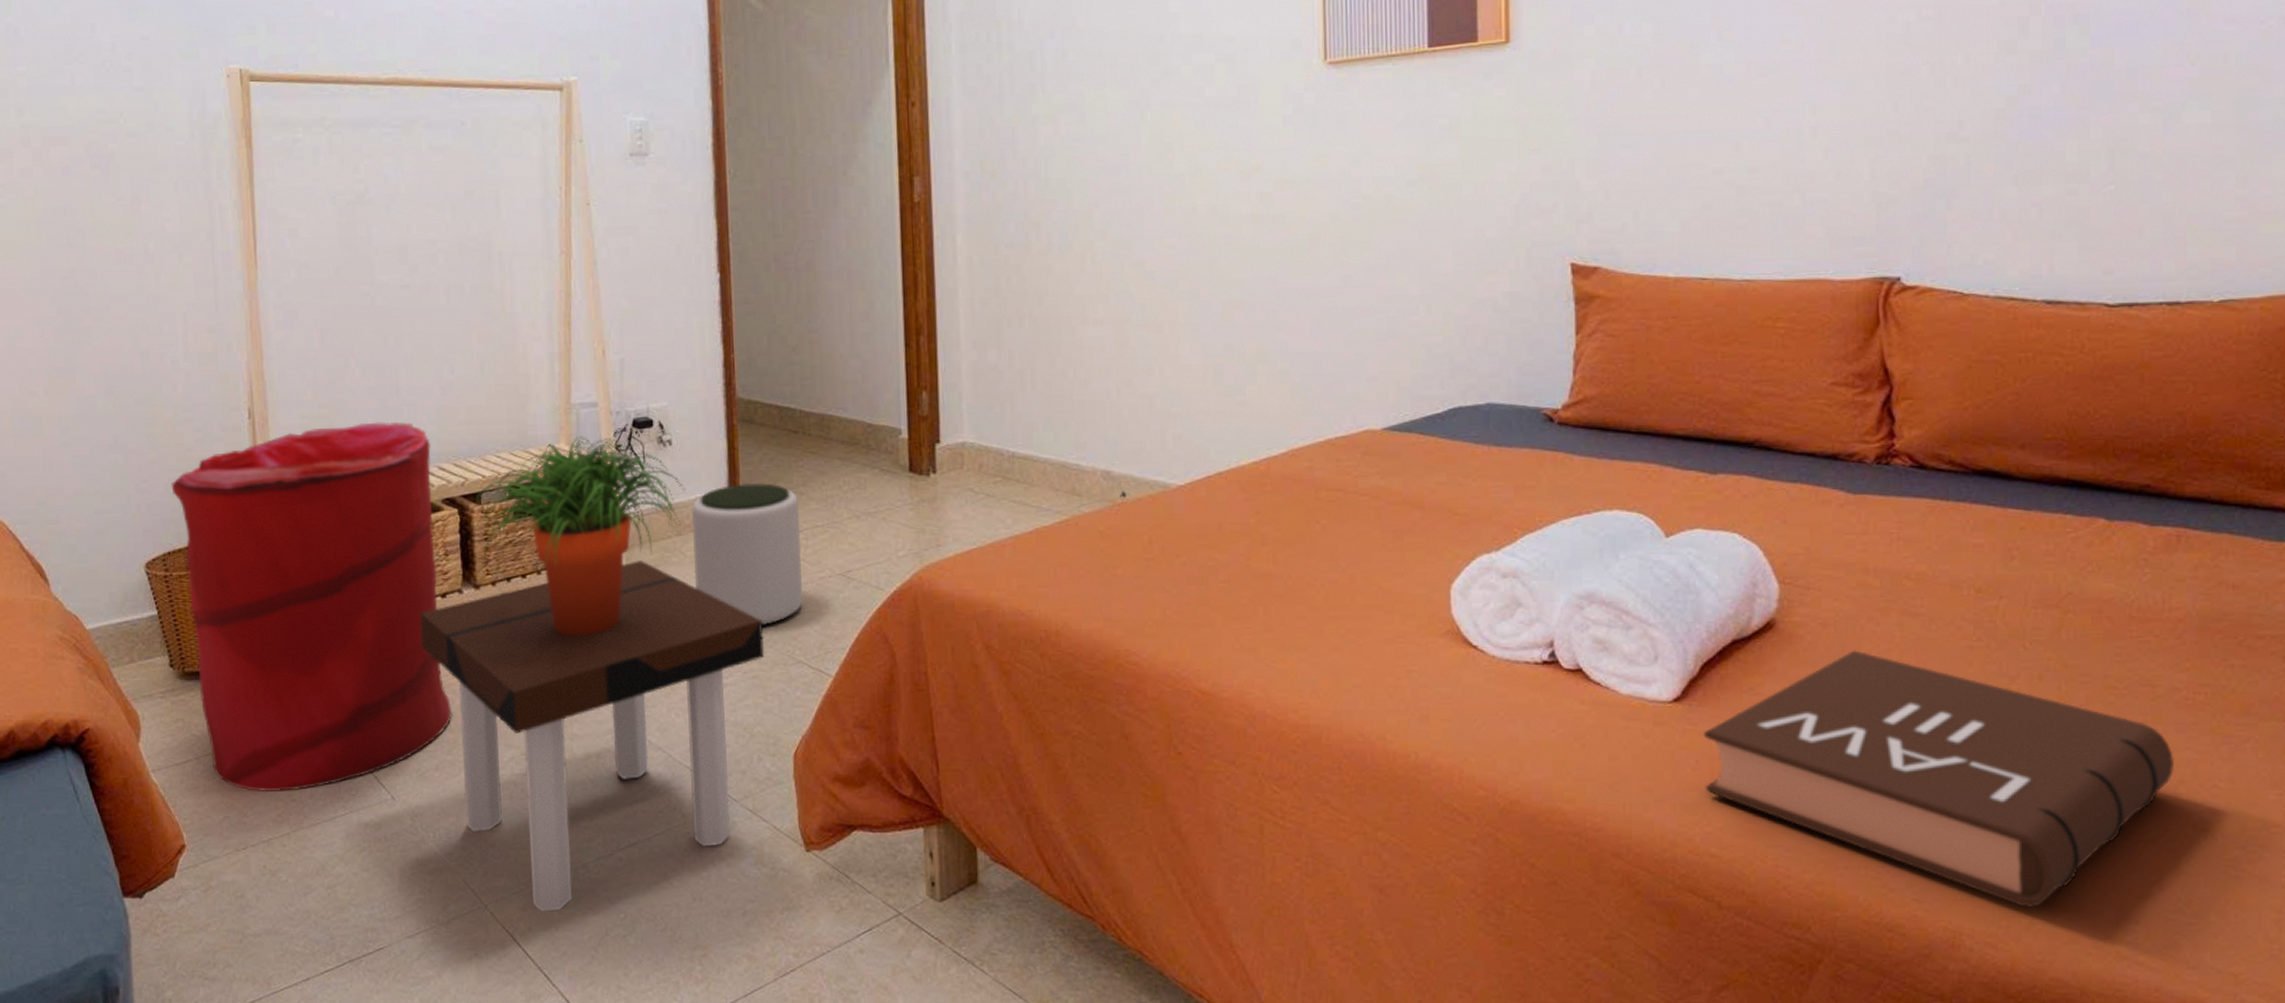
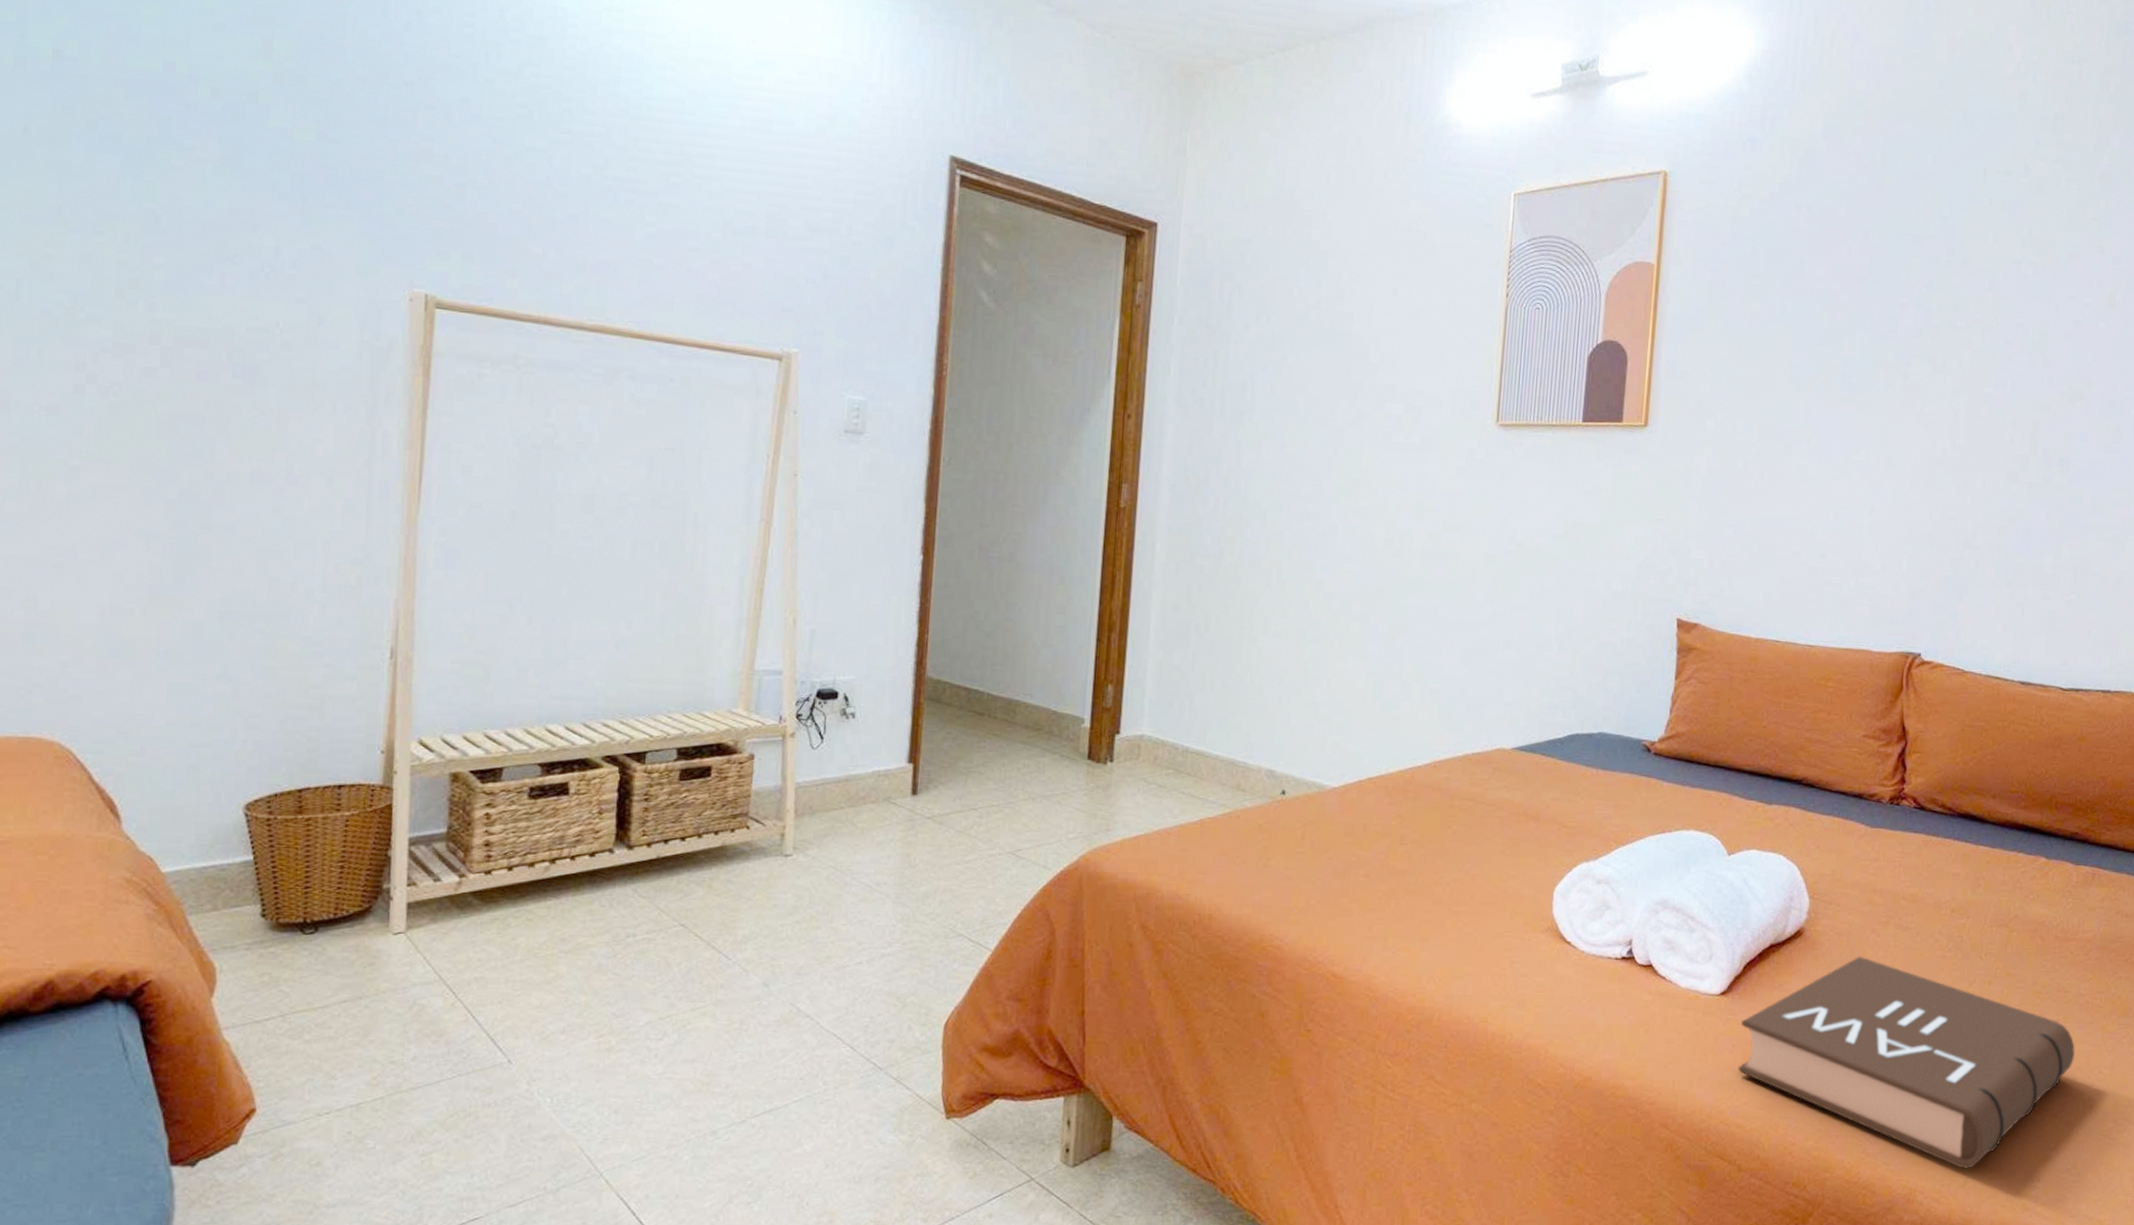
laundry hamper: present [171,422,453,793] -> none [287,672,596,1054]
side table: present [420,559,765,912] -> none [561,828,929,1179]
potted plant: present [473,436,686,636] -> none [635,702,864,901]
plant pot: present [691,483,803,625] -> none [862,760,978,898]

